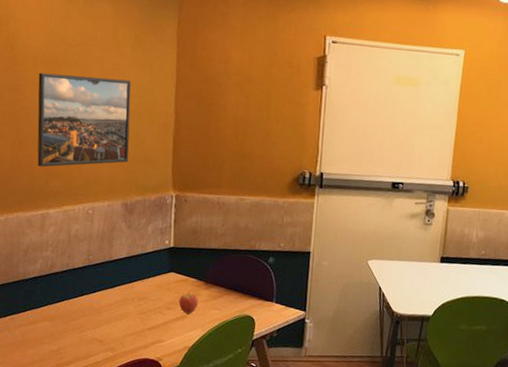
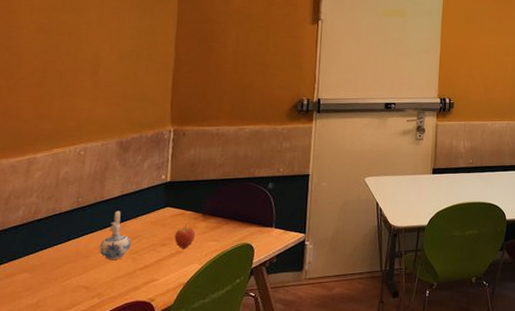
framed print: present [37,72,131,167] -> none [26,19,131,111]
ceramic pitcher: none [110,271,139,319] -> present [99,210,131,261]

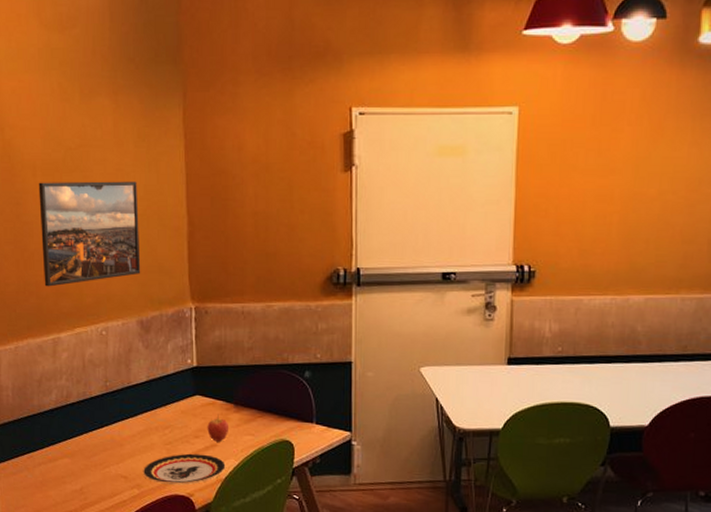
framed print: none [26,19,131,111] -> present [38,181,141,287]
ceramic pitcher: present [99,210,131,261] -> none [133,397,163,451]
plate: none [105,261,190,291] -> present [142,453,227,485]

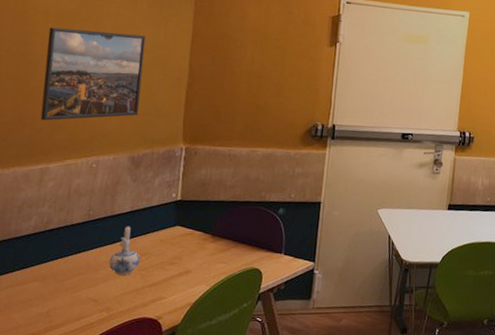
ceramic pitcher: none [133,397,163,451] -> present [108,226,140,276]
plate: present [142,453,227,485] -> none [113,279,198,309]
fruit: present [207,414,229,442] -> none [183,243,205,269]

